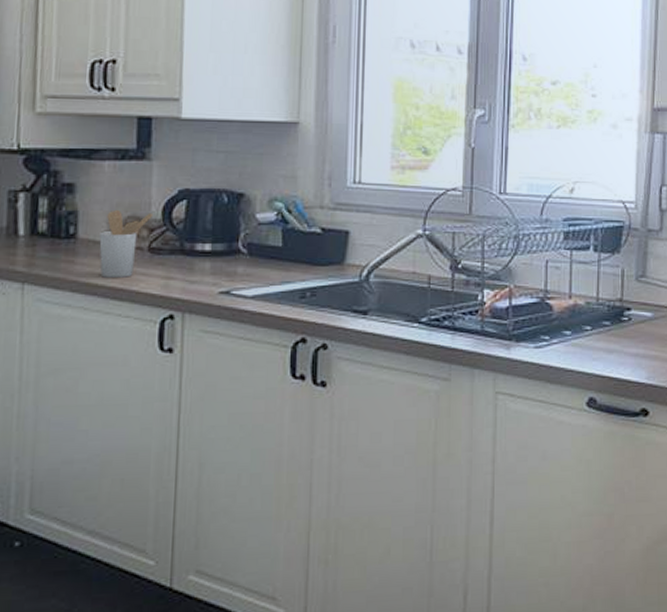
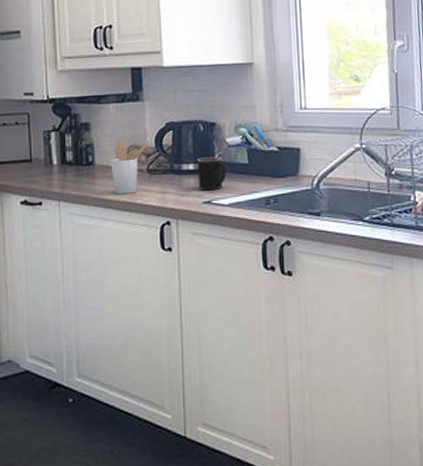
mug: none [215,236,253,279] -> present [197,157,226,191]

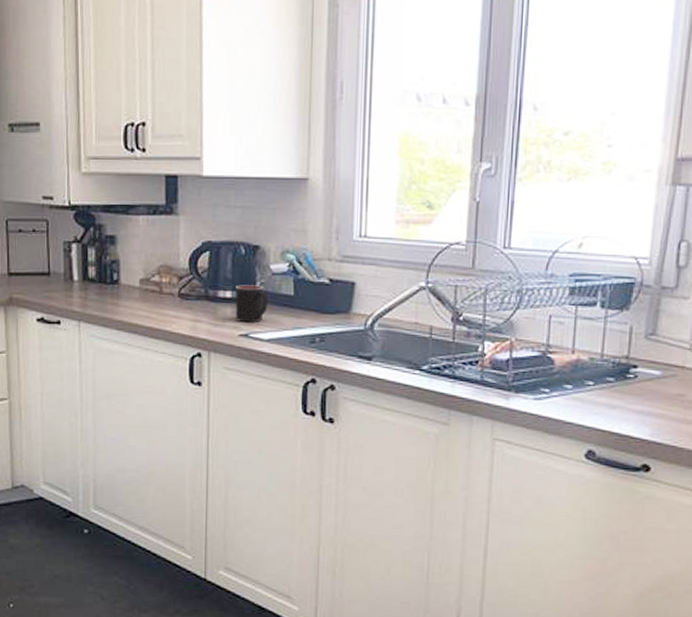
utensil holder: present [111,141,149,194] -> none [138,259,182,319]

